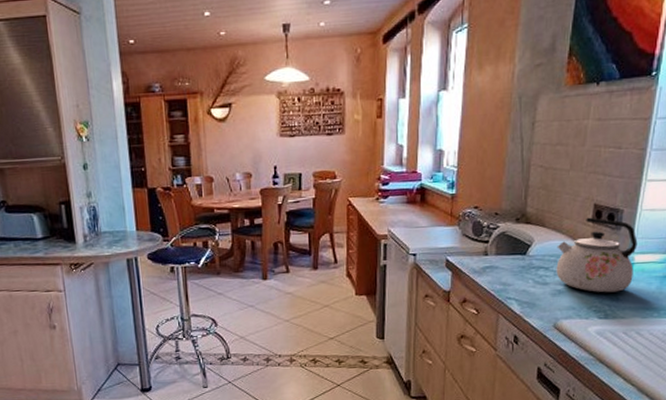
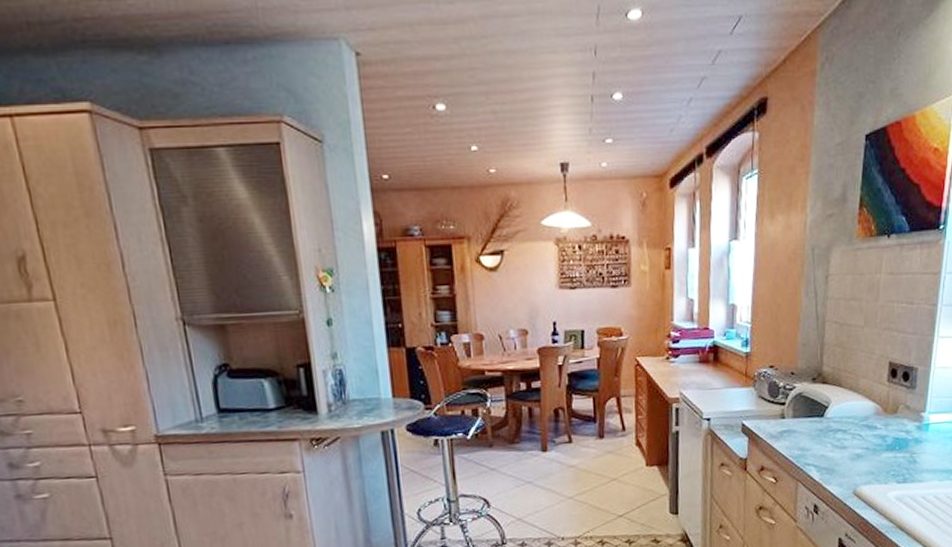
kettle: present [556,217,638,293] -> none [854,375,932,456]

